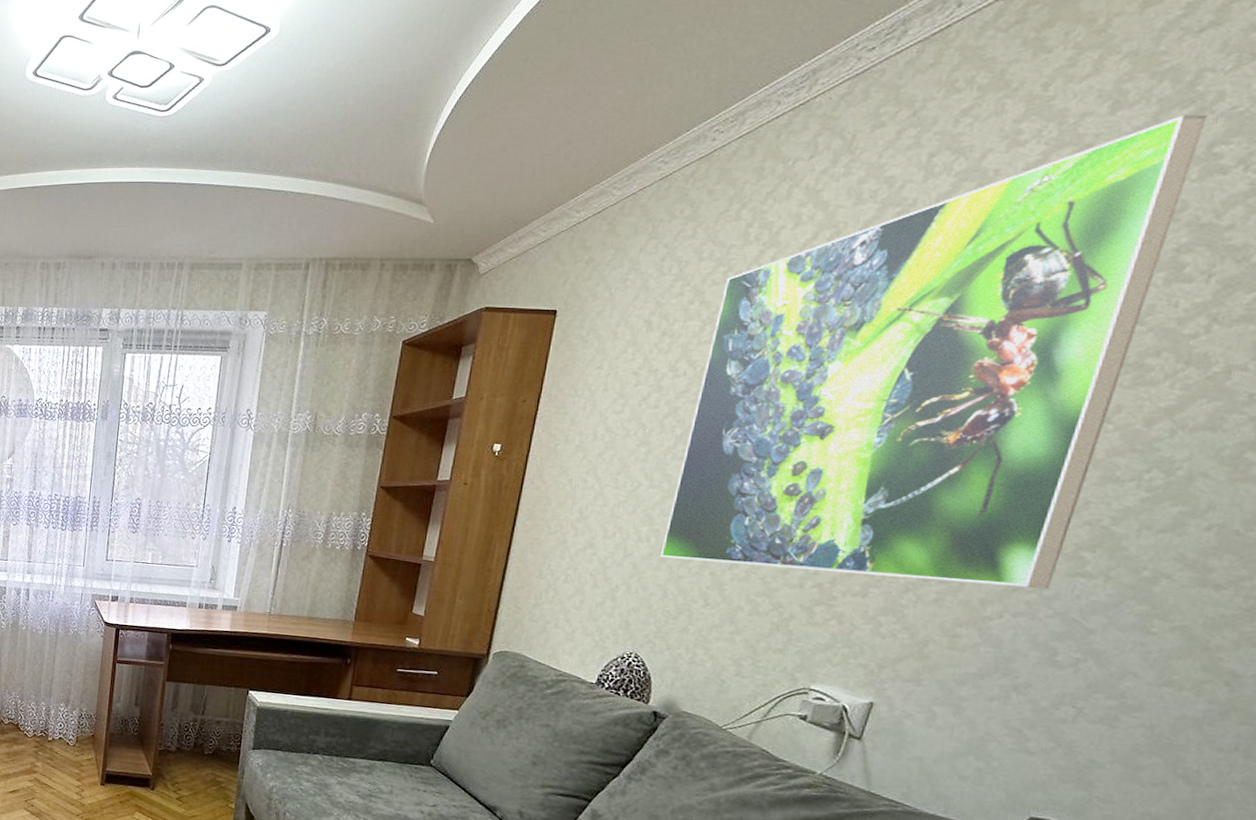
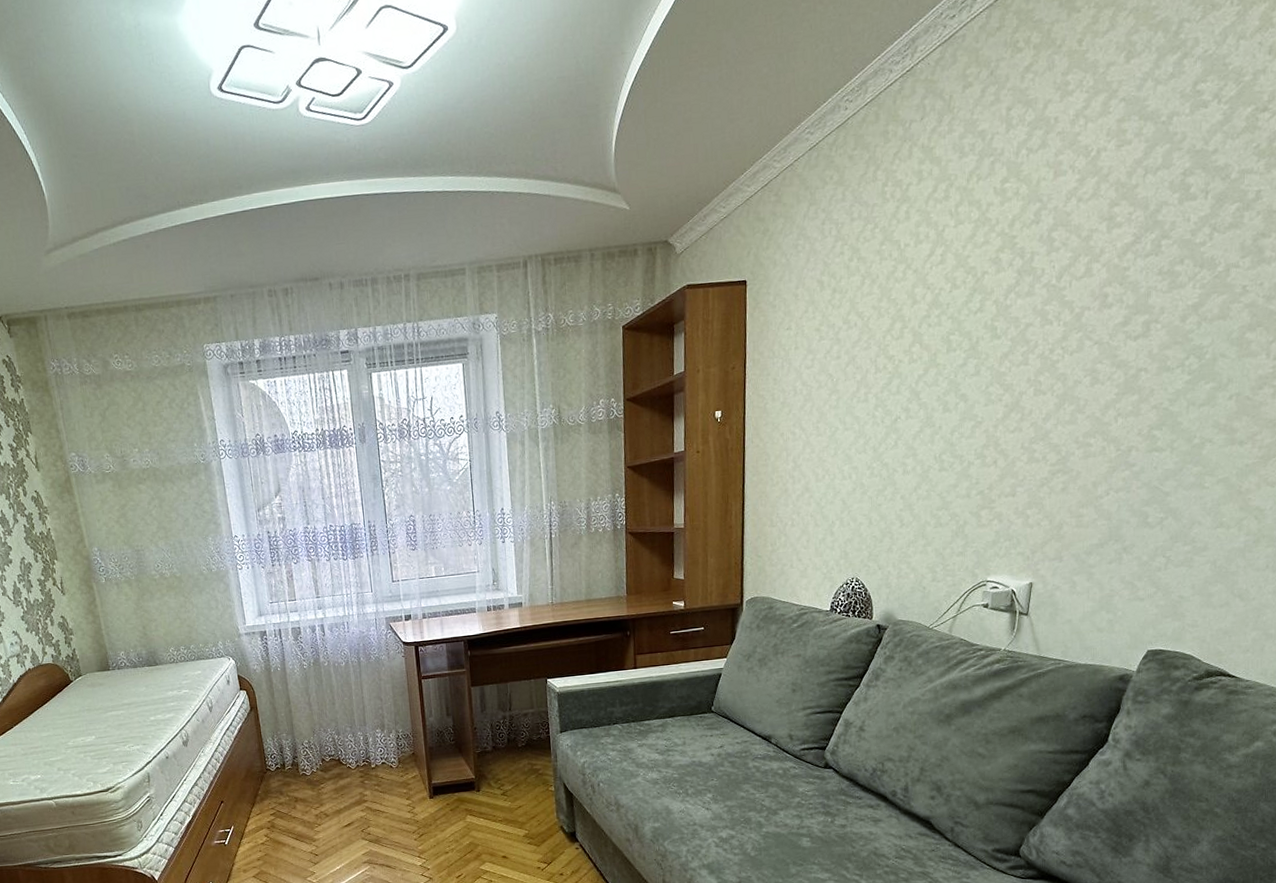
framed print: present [660,114,1208,590] -> none [861,58,1190,491]

